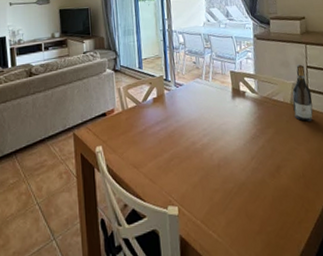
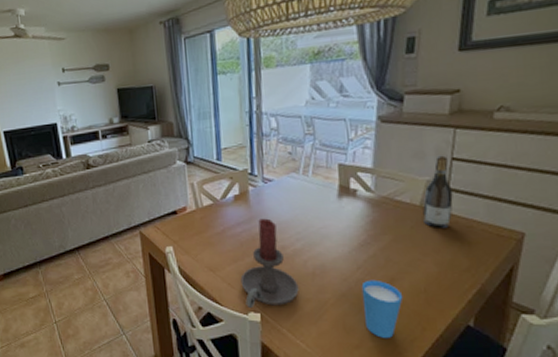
candle holder: none [160,117,209,203] -> present [240,218,299,309]
cup: none [256,168,289,222] -> present [361,279,403,338]

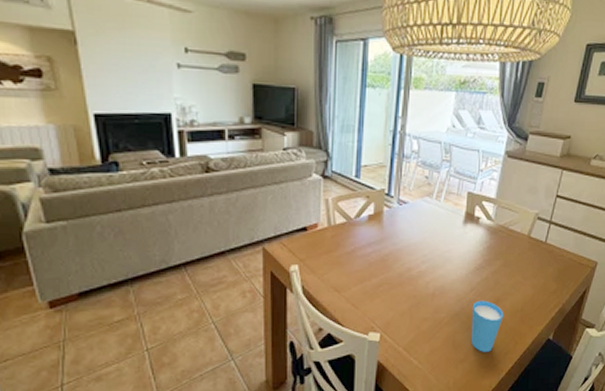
candle holder: present [240,218,299,309] -> none [365,240,419,329]
wine bottle: present [423,155,453,228] -> none [529,192,554,256]

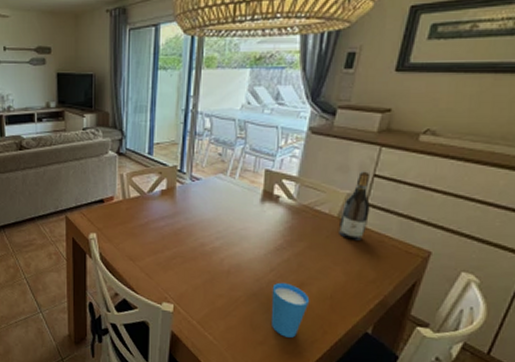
wine bottle: none [529,192,554,256] -> present [339,171,370,240]

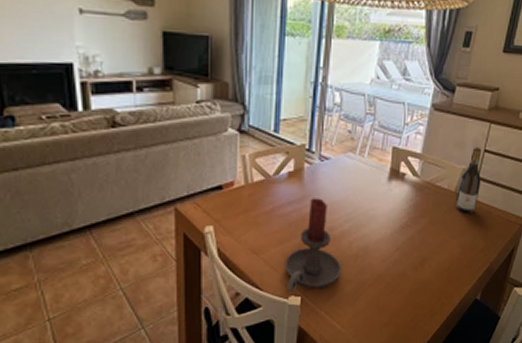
candle holder: none [158,215,213,299] -> present [284,198,342,293]
cup: present [271,282,310,338] -> none [396,260,431,314]

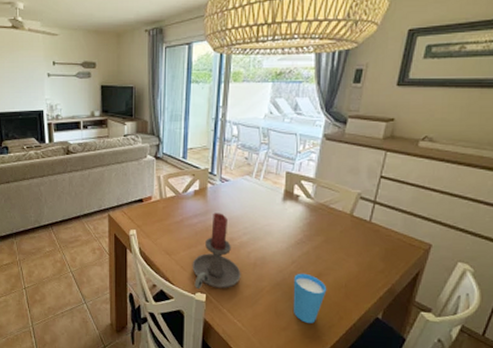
cup: none [396,260,431,314] -> present [293,273,327,323]
wine bottle: present [456,147,482,213] -> none [351,173,378,235]

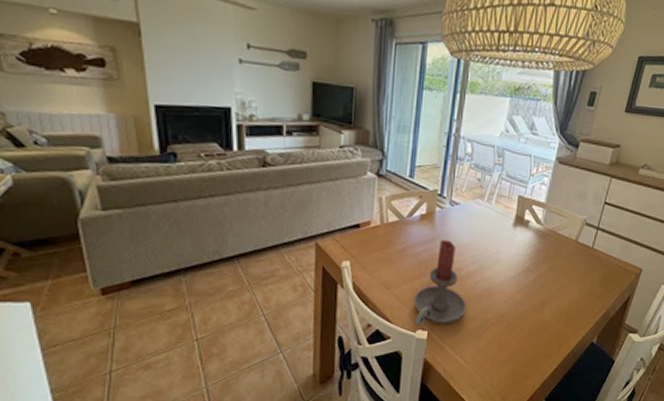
cup: present [293,273,327,323] -> none [517,302,550,353]

